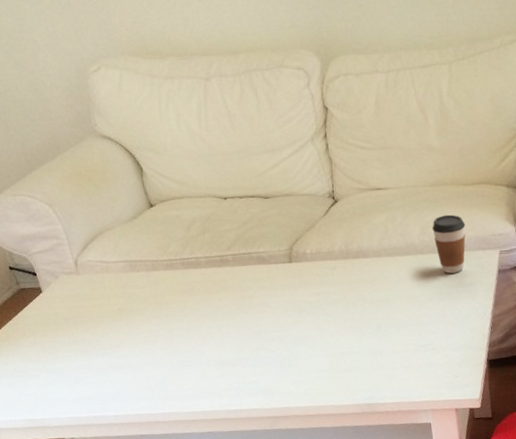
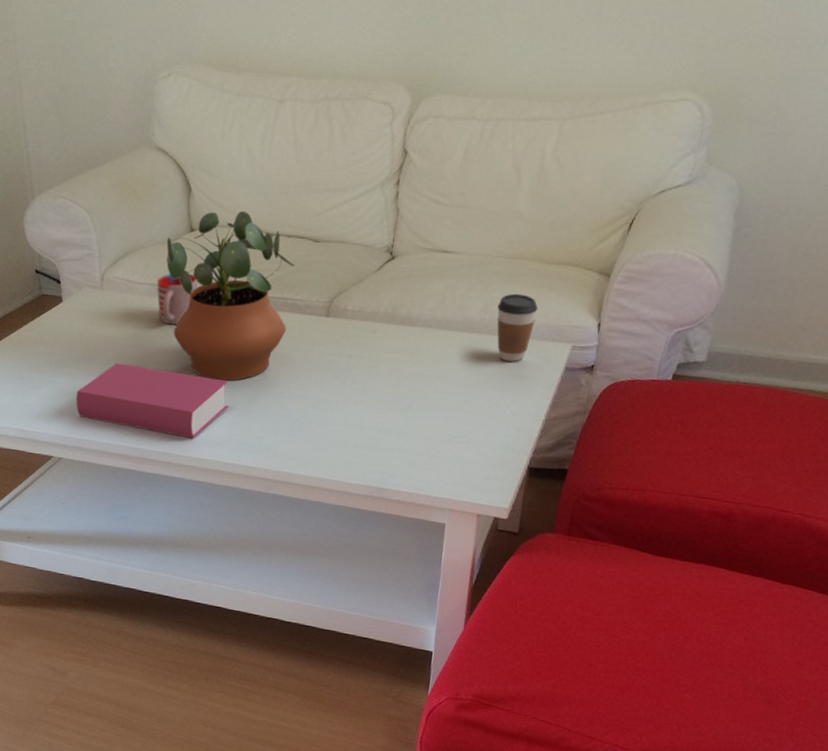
book: none [74,336,220,397] -> present [75,362,229,439]
potted plant: none [129,181,257,338] -> present [166,210,295,381]
mug: none [129,245,169,295] -> present [157,273,199,325]

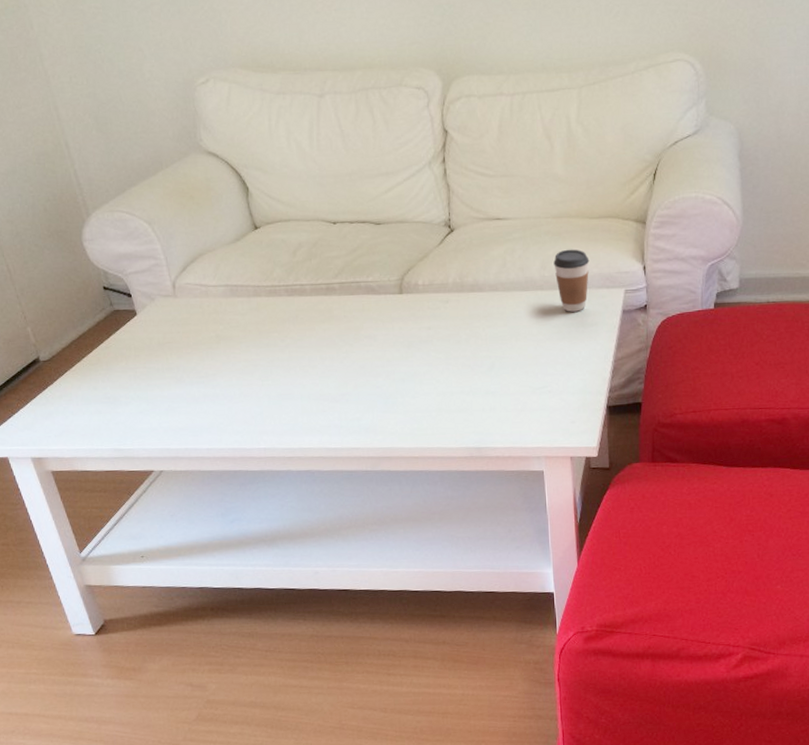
book: present [75,362,229,439] -> none [166,367,322,431]
mug: present [157,273,199,325] -> none [230,270,272,323]
potted plant: present [166,210,295,381] -> none [232,203,364,370]

